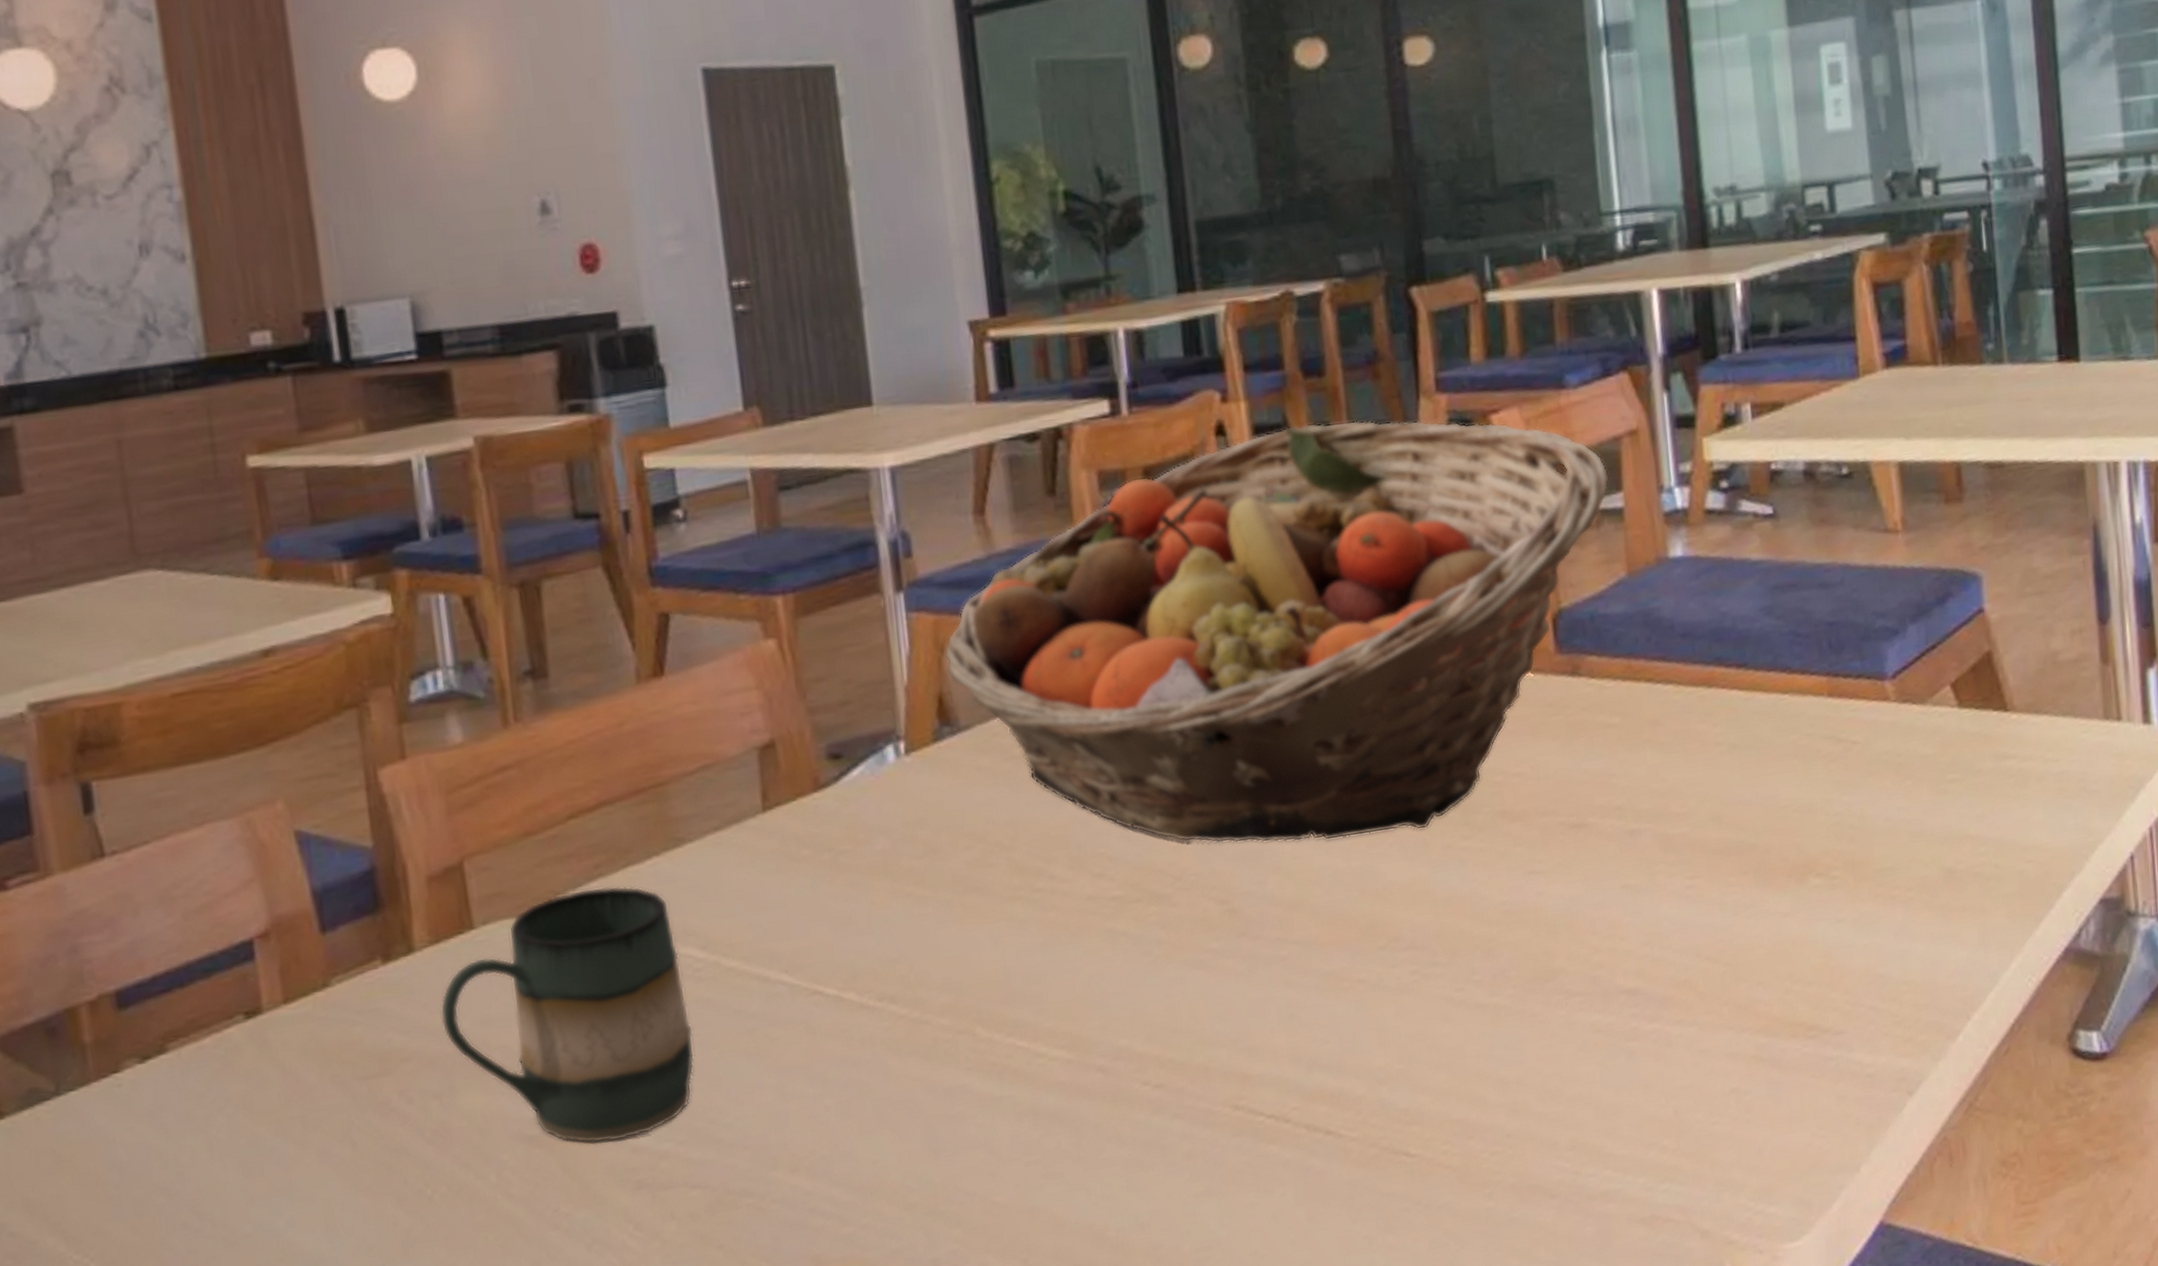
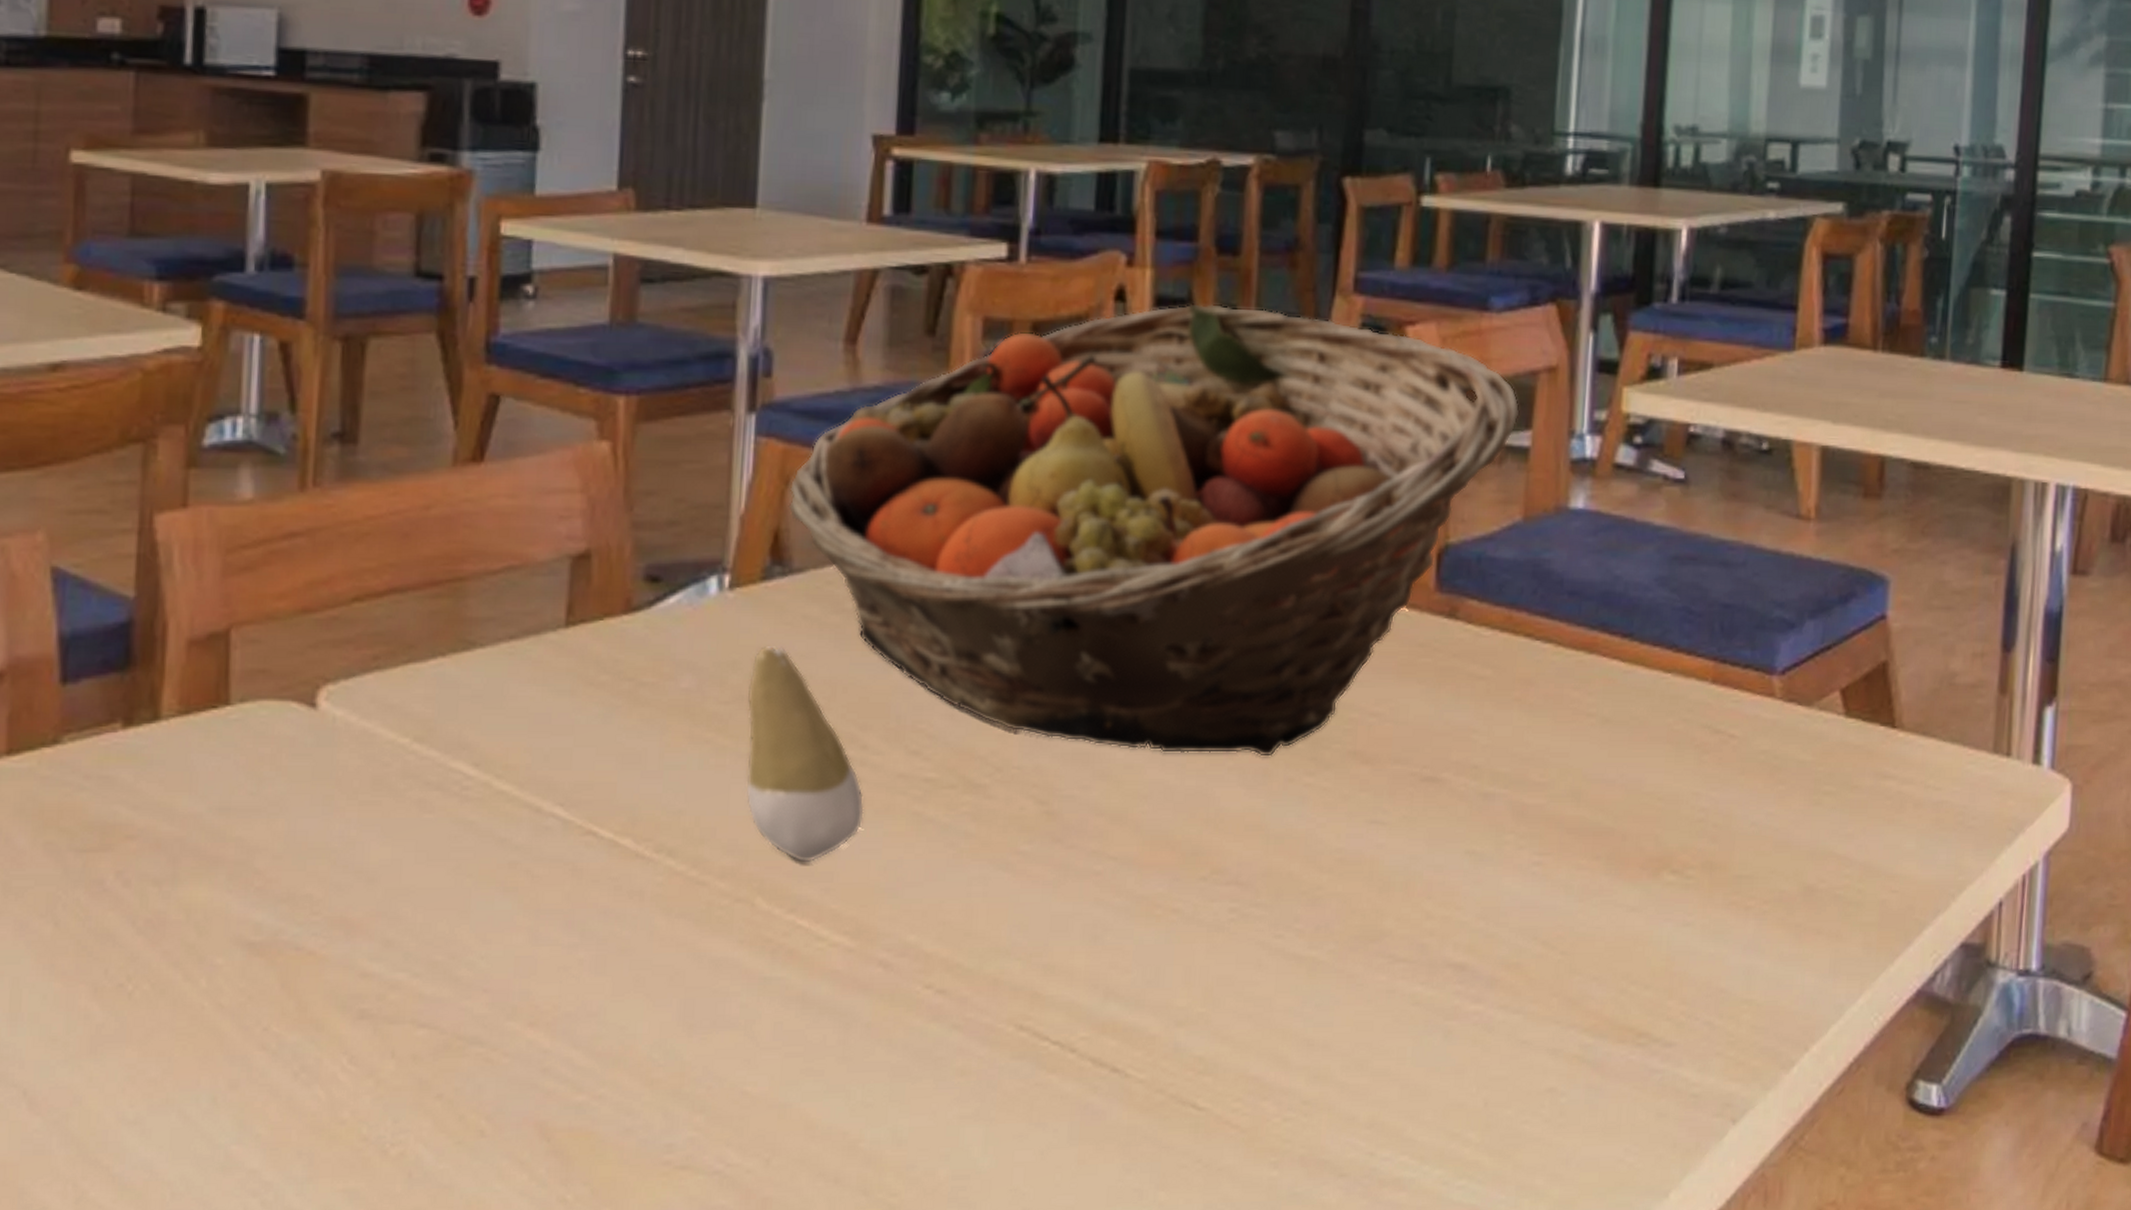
mug: present [440,886,695,1144] -> none [176,680,449,963]
tooth: none [937,799,1062,990] -> present [745,645,865,863]

